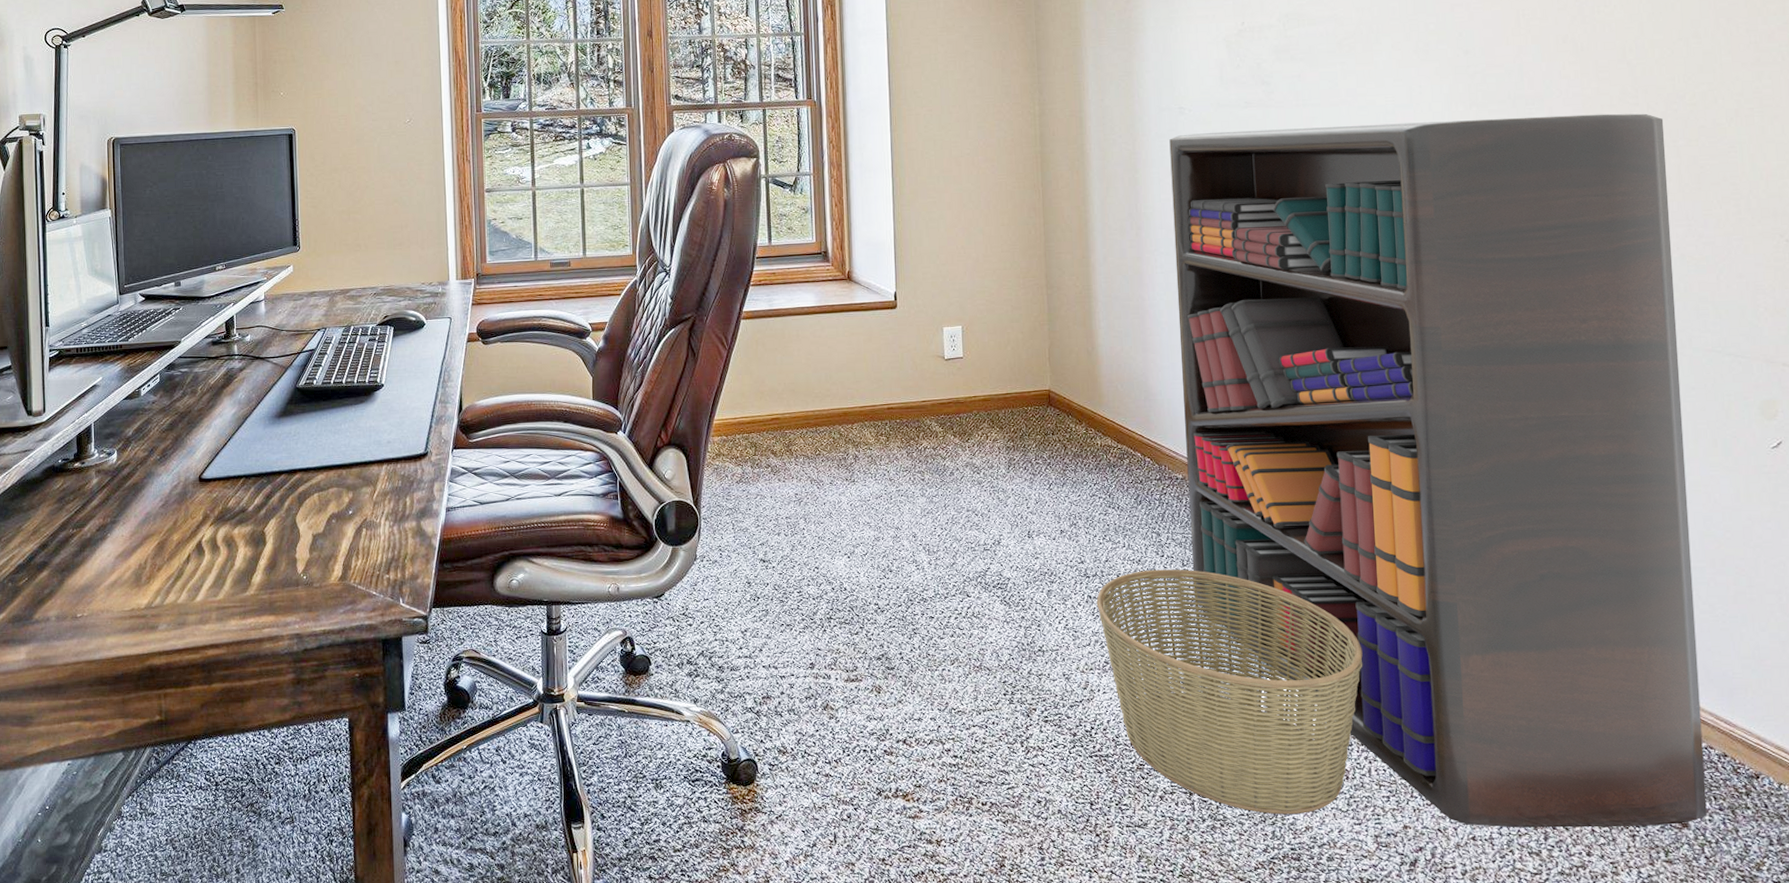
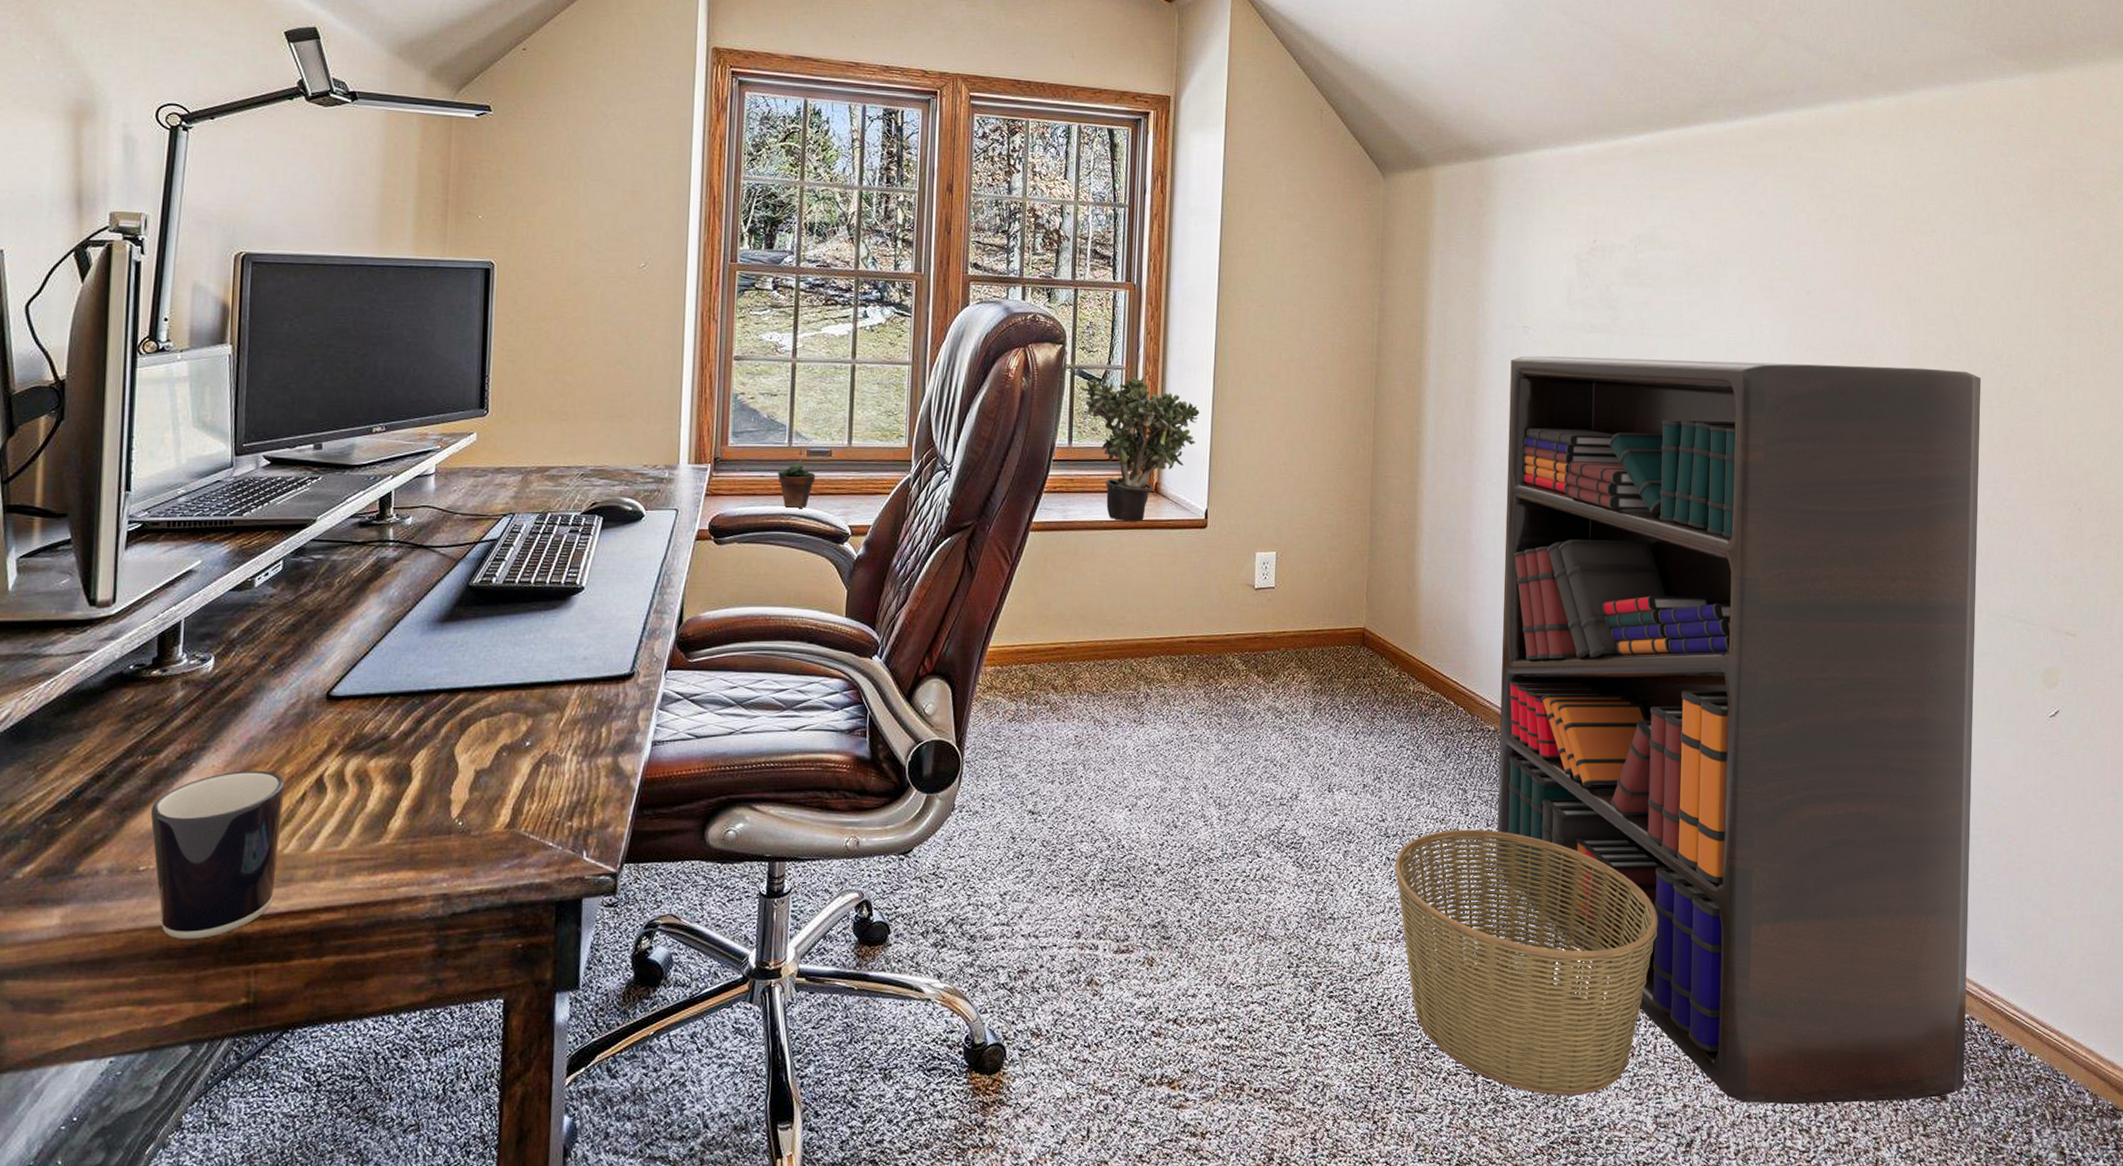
mug: none [81,538,175,670] -> present [150,771,285,939]
succulent plant: none [528,261,559,312] -> present [778,448,816,509]
potted plant: none [774,180,882,306] -> present [1079,377,1200,521]

